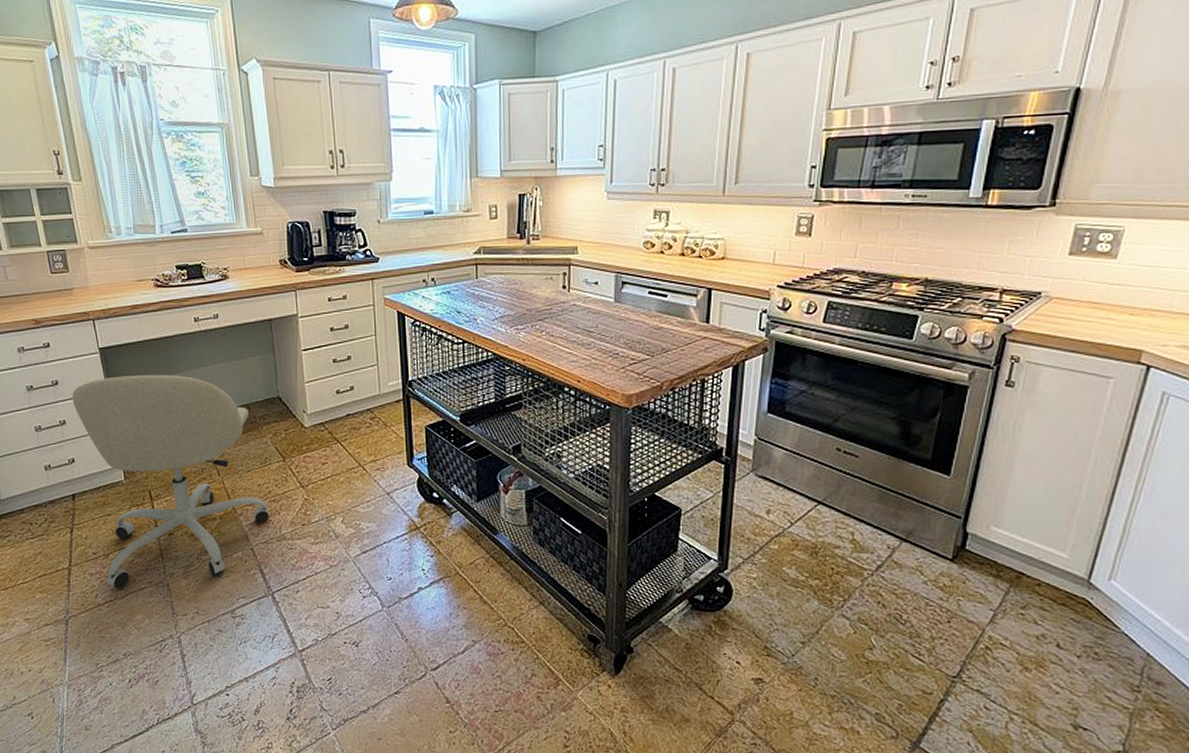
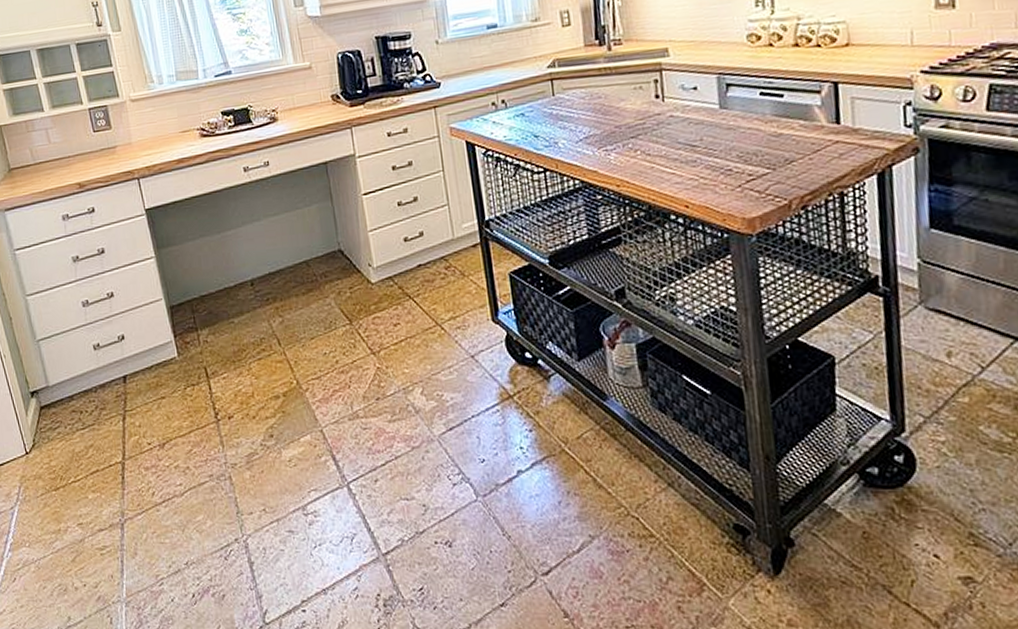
office chair: present [72,374,270,589] -> none [119,233,339,485]

